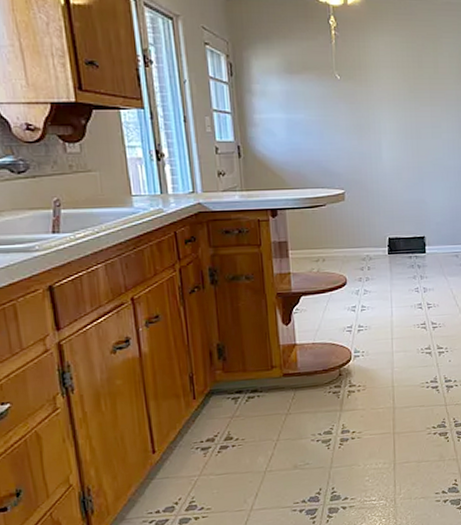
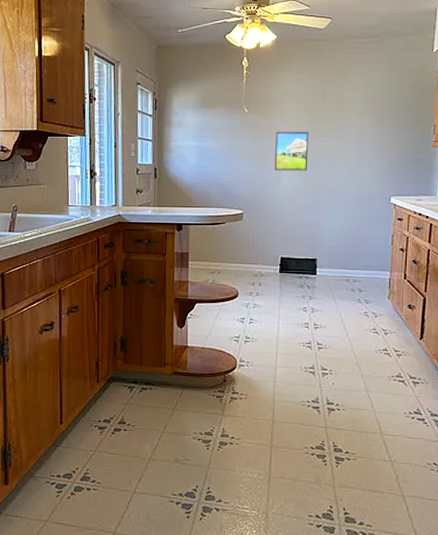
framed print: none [373,100,409,144] -> present [274,131,309,171]

